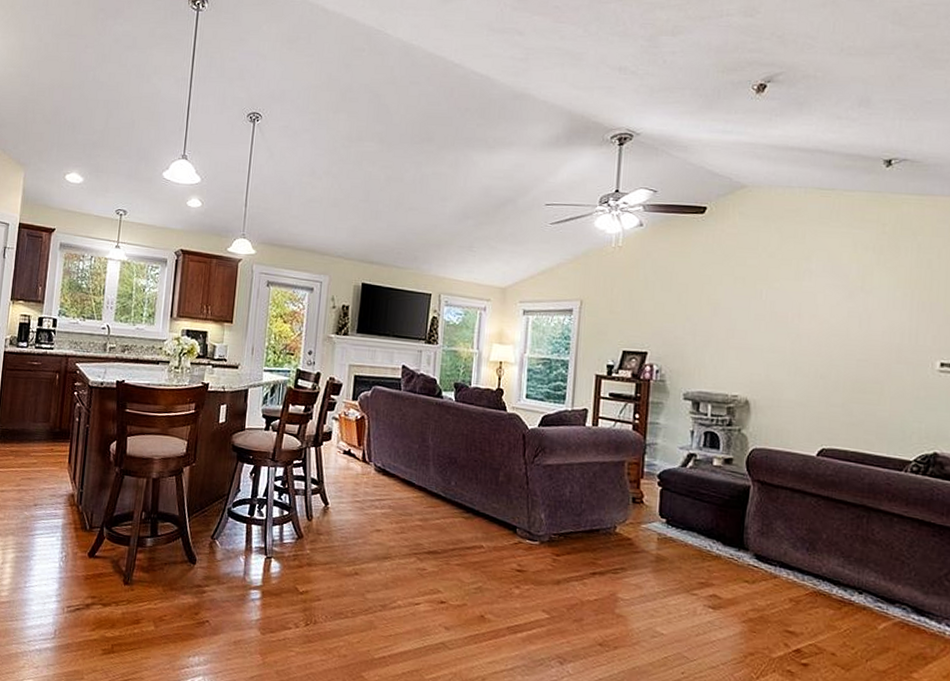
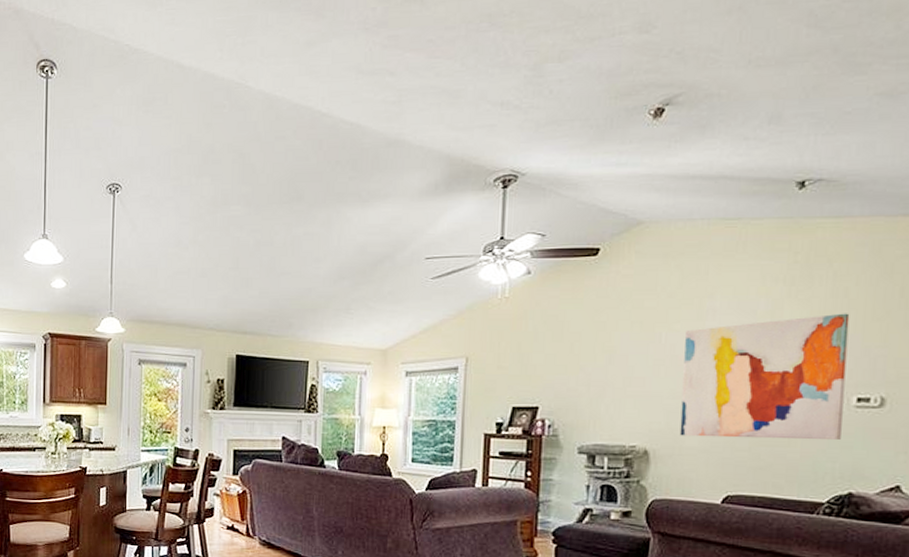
wall art: none [778,283,933,402] -> present [679,313,850,441]

